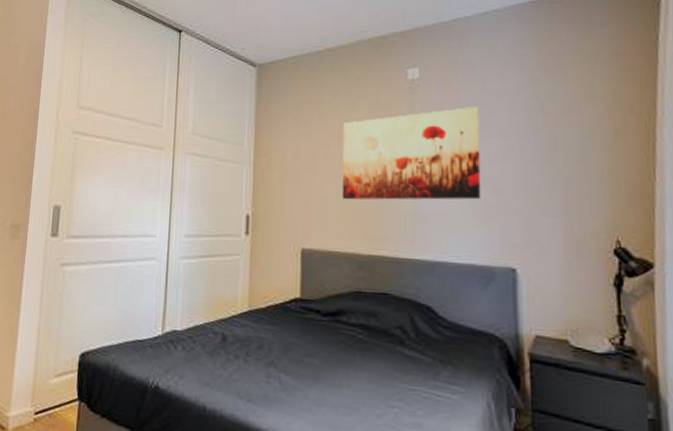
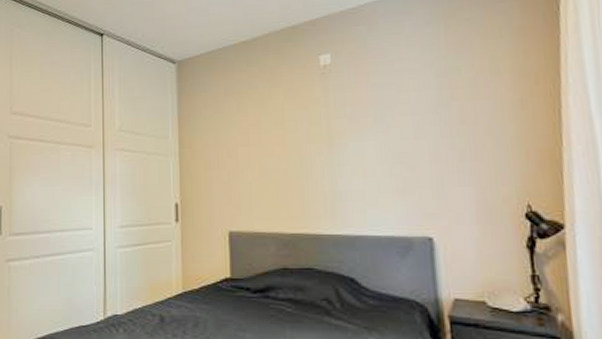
wall art: present [341,106,481,200] -> none [262,86,396,183]

